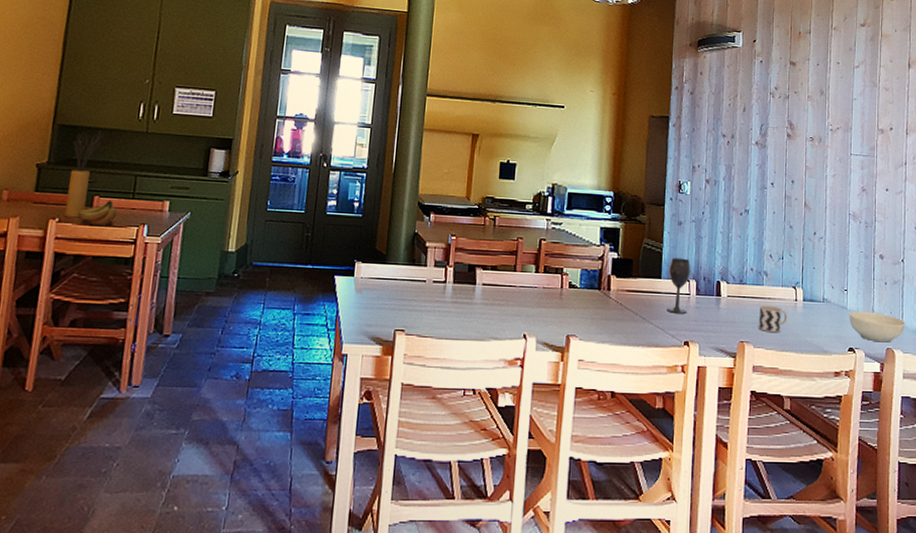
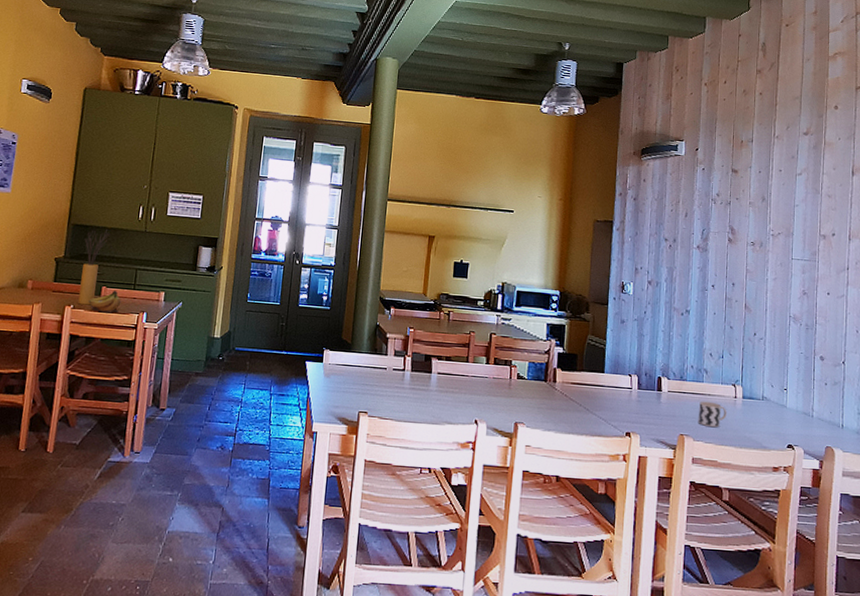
wine glass: present [666,258,691,315] -> none [609,353,633,407]
bowl: present [849,311,906,343] -> none [788,409,846,441]

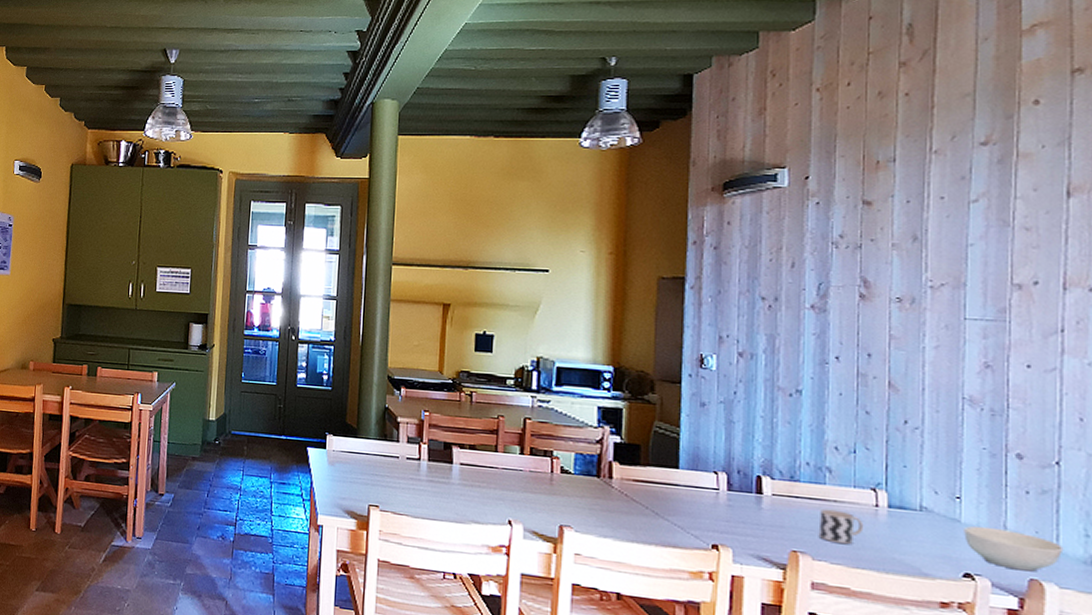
vase: present [78,229,111,306] -> none [76,308,103,386]
fruit: present [88,290,122,313] -> none [85,370,117,395]
bowl: none [788,409,846,441] -> present [964,526,1064,572]

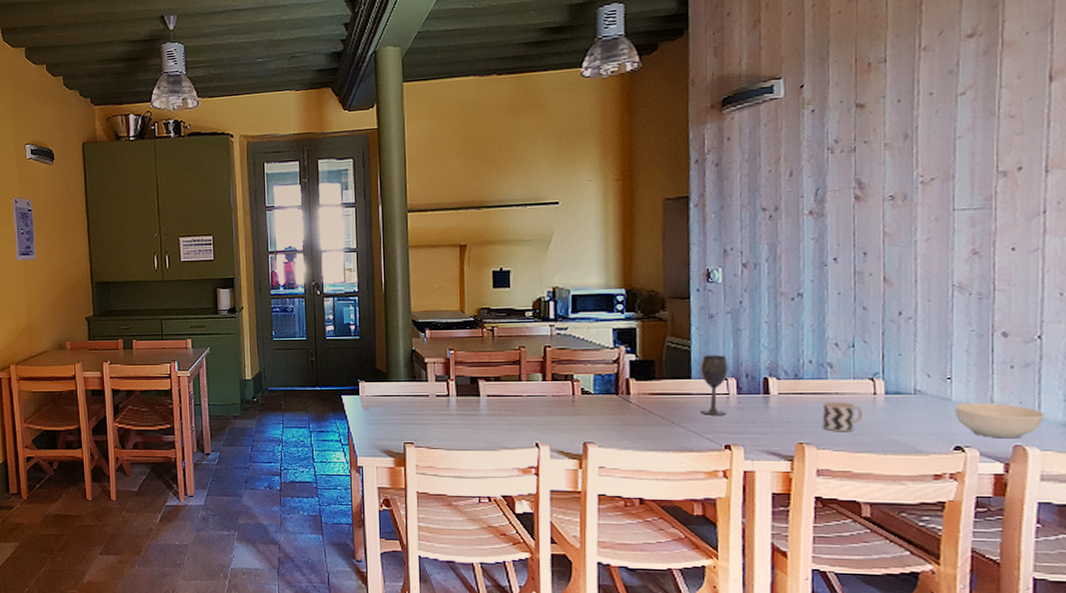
wine glass: none [687,445,719,513] -> present [700,355,728,416]

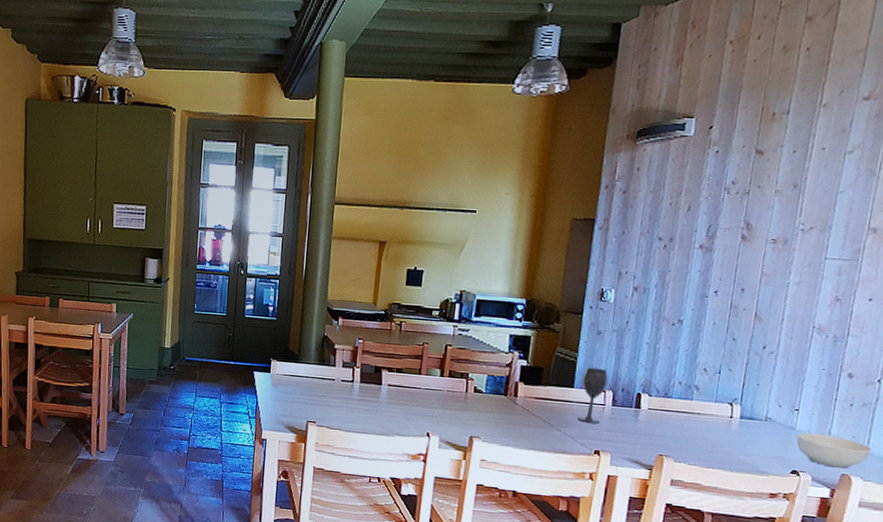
cup: present [822,401,864,432] -> none [681,420,719,449]

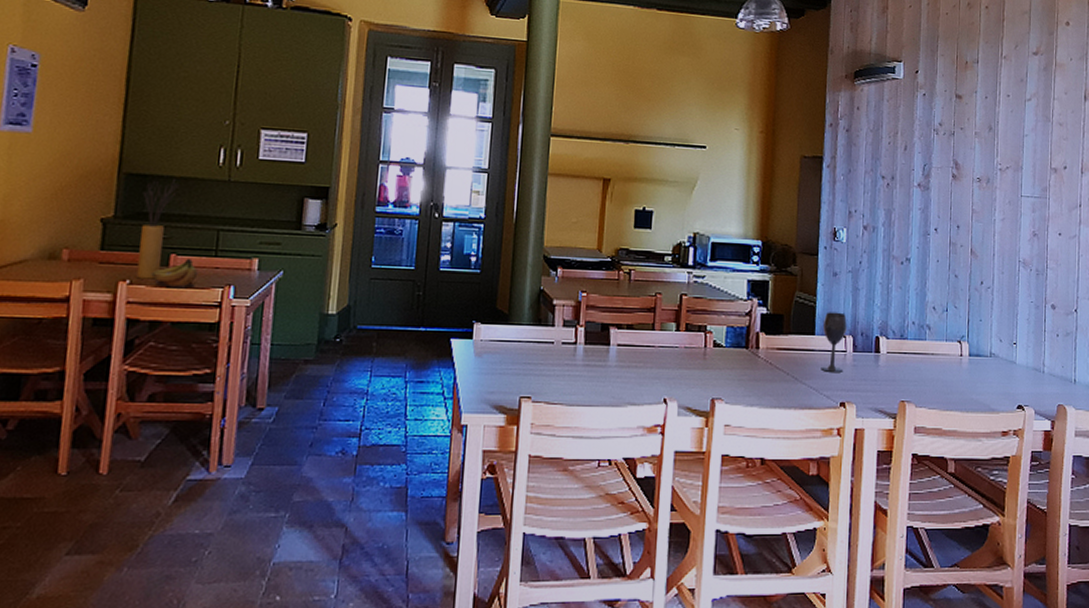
vase: none [39,243,62,317] -> present [136,179,180,280]
fruit: none [48,302,78,324] -> present [151,258,199,289]
bowl: present [796,432,872,468] -> none [1018,365,1079,399]

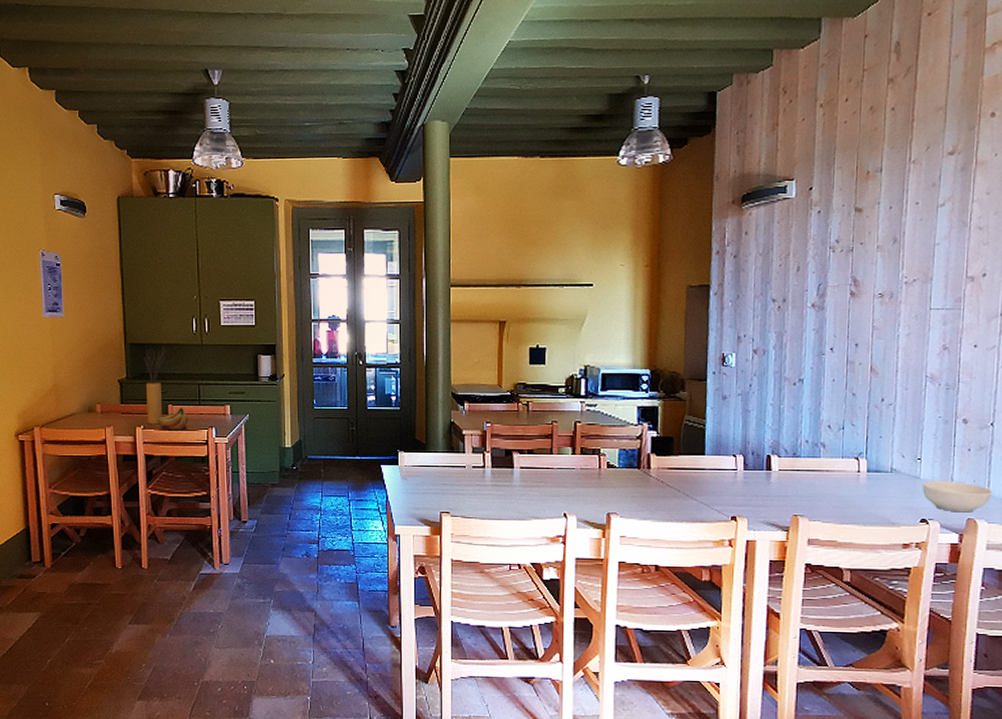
wine glass: present [821,312,847,374] -> none [711,433,737,490]
bowl: none [1018,365,1079,399] -> present [922,480,993,513]

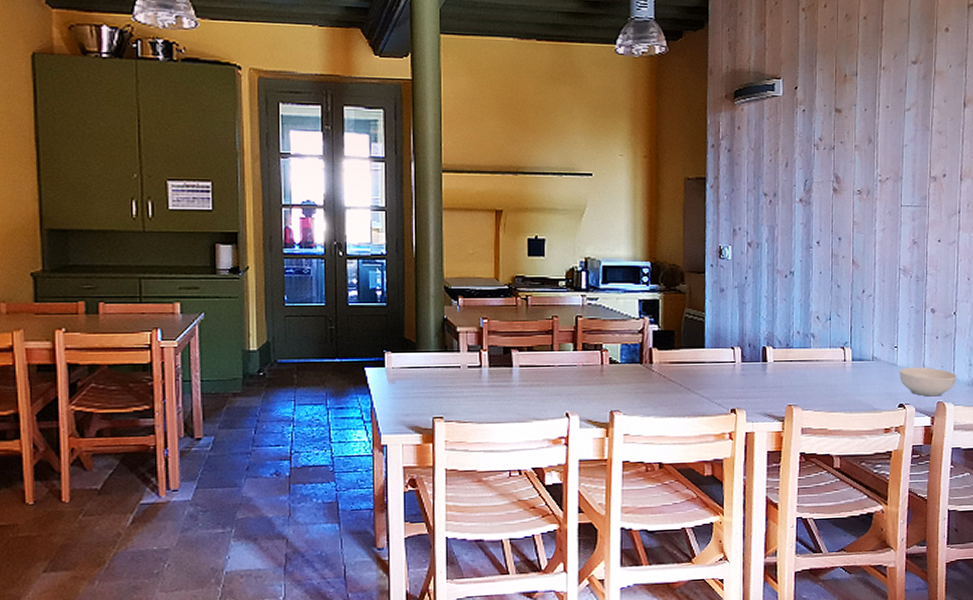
vase: present [143,346,168,425] -> none [66,232,99,327]
fruit: present [157,407,189,431] -> none [84,305,127,334]

